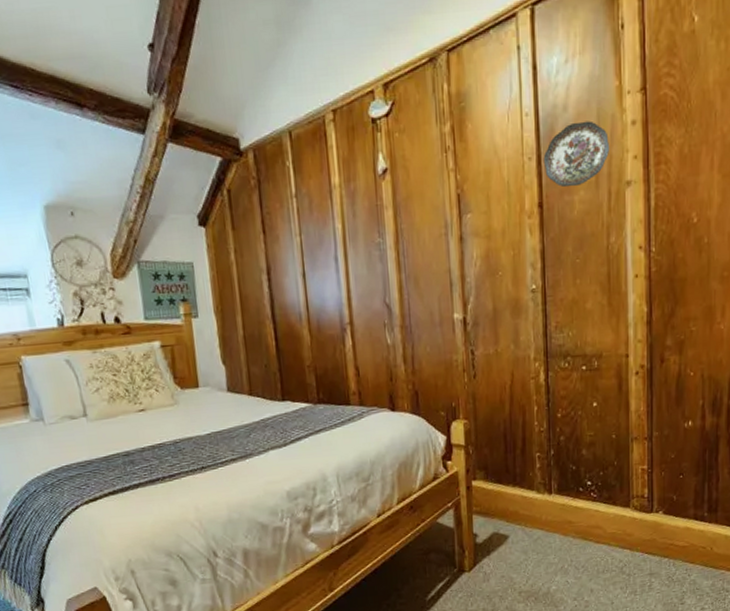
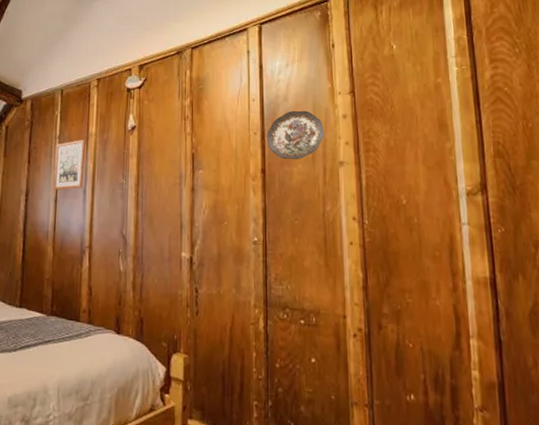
picture frame: none [293,193,334,262] -> present [53,139,85,190]

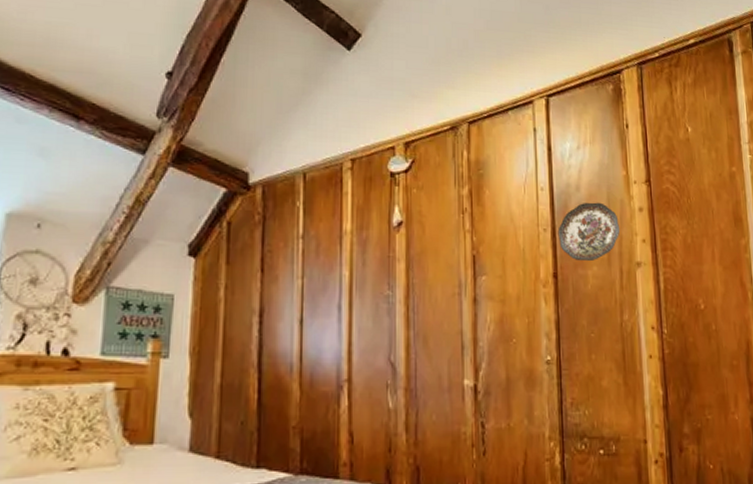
picture frame: present [53,139,85,190] -> none [297,238,338,307]

